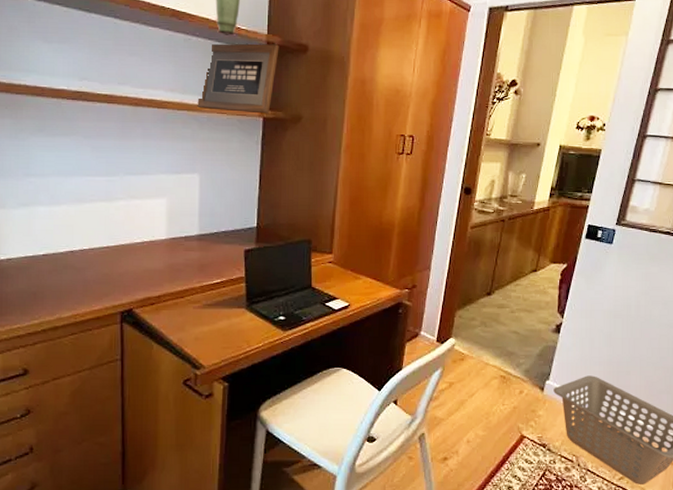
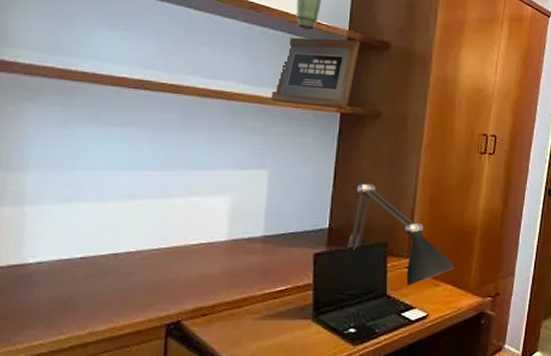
desk lamp: none [270,185,373,287] -> present [340,183,454,295]

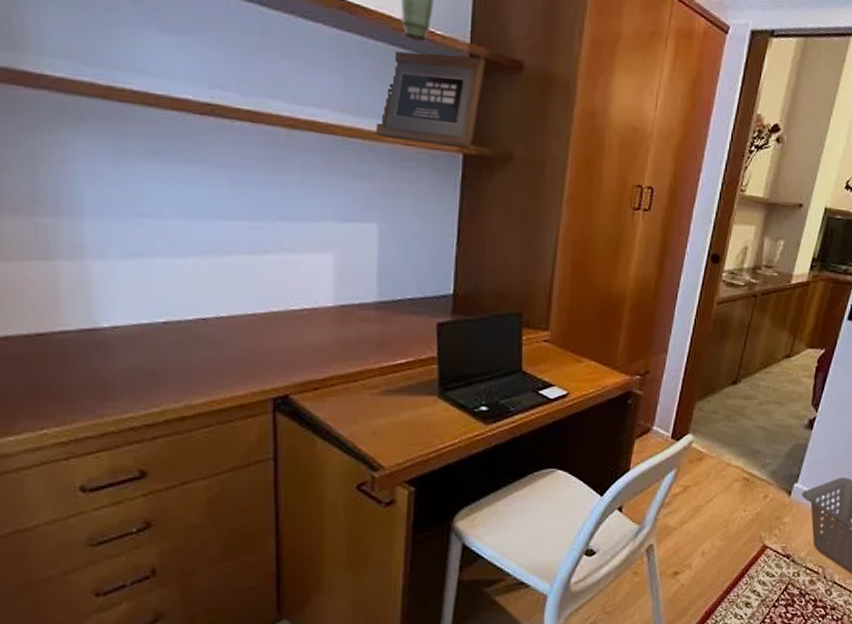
desk lamp: present [340,183,454,295] -> none [469,242,599,370]

